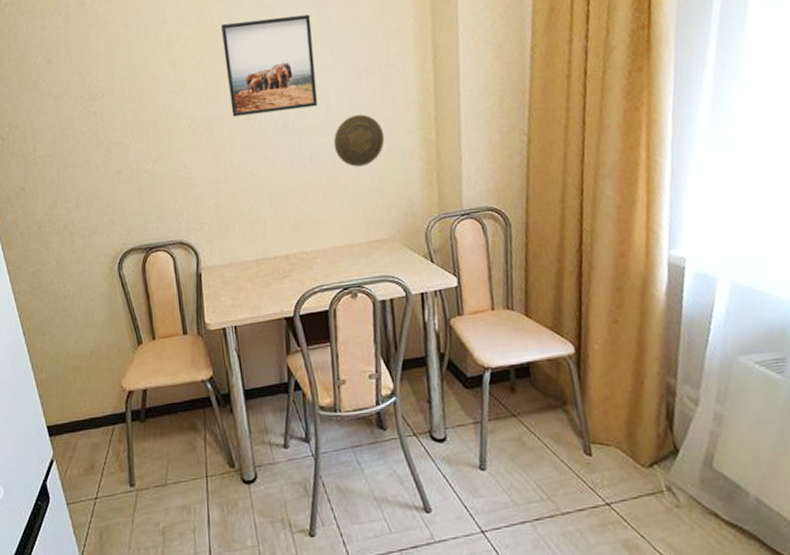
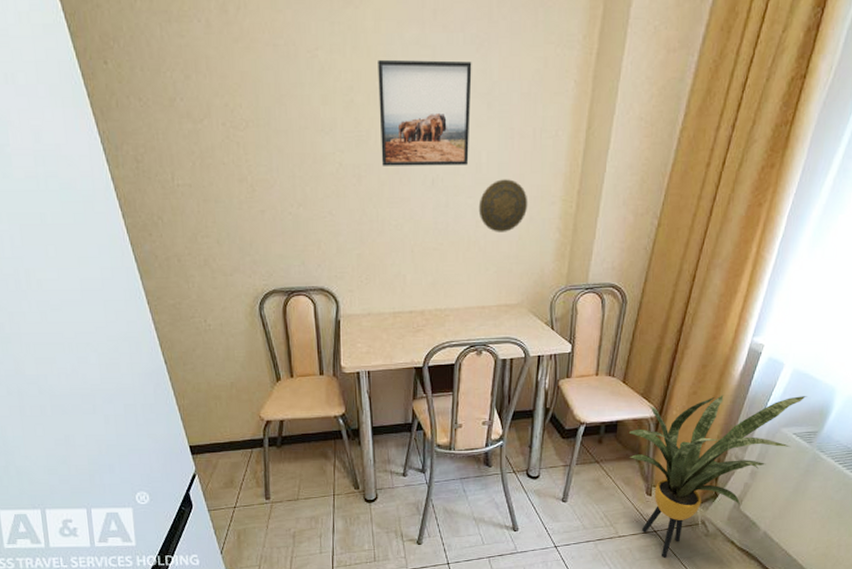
house plant: none [545,314,759,541] -> present [628,395,807,558]

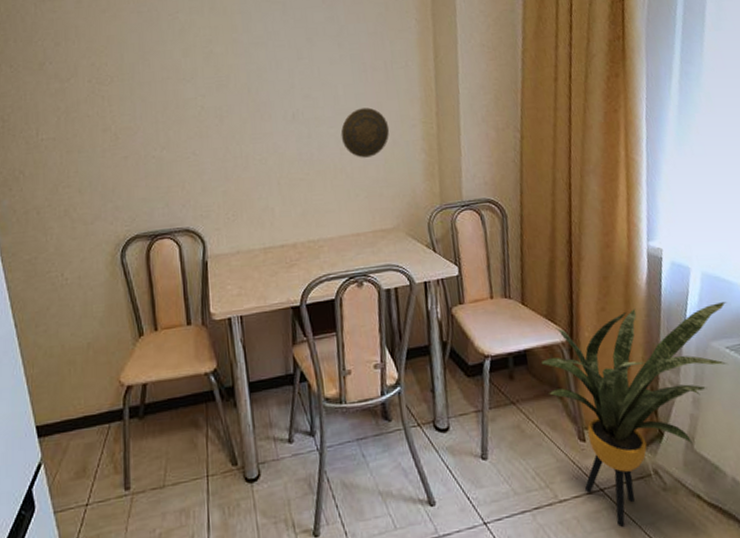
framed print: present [378,59,472,166] -> none [233,11,326,106]

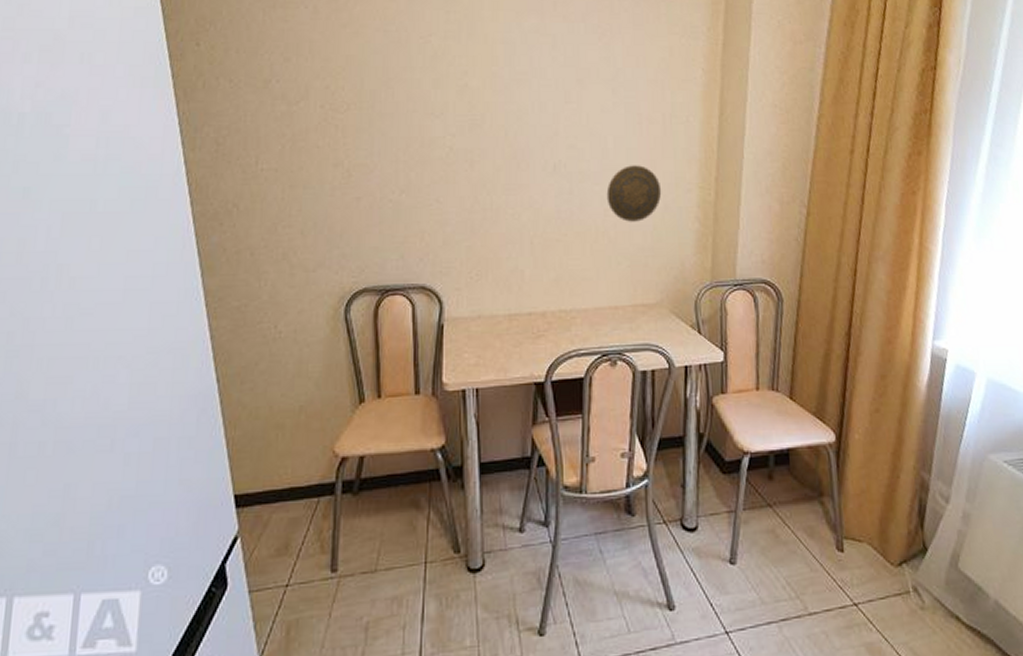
house plant: present [541,302,727,527] -> none [804,412,1010,645]

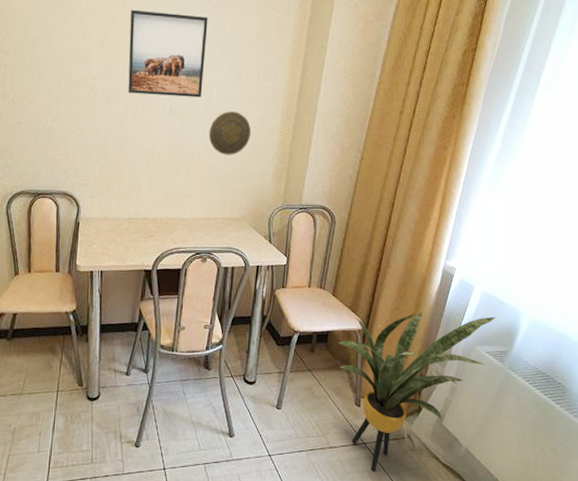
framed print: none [495,46,595,151] -> present [128,9,208,98]
house plant: none [804,412,1010,645] -> present [338,312,496,472]

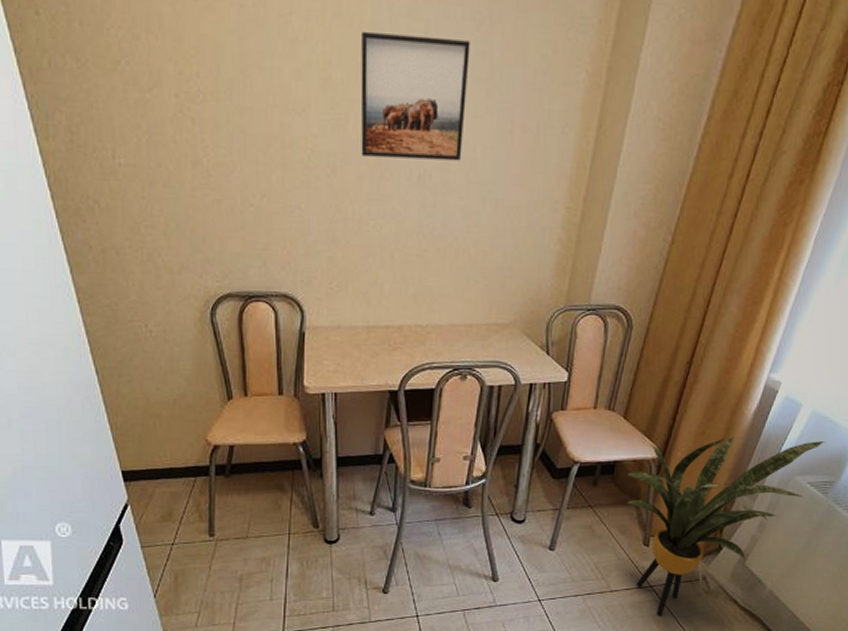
decorative plate: present [208,111,252,155] -> none [470,179,528,241]

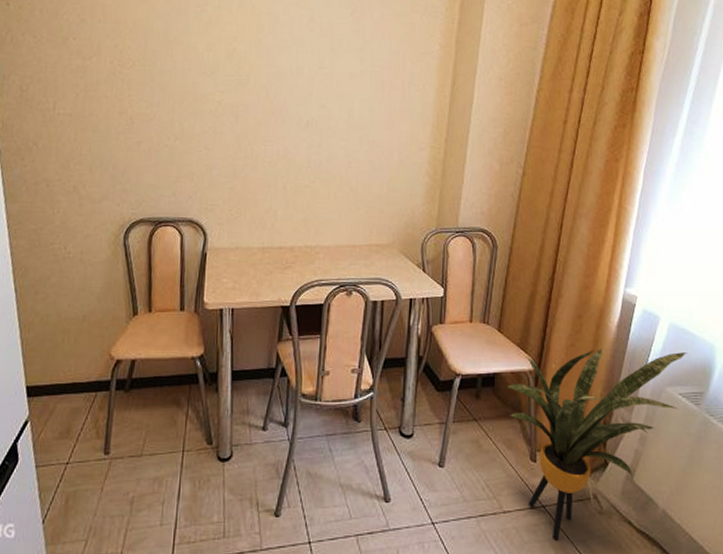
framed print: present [360,31,471,161] -> none [259,16,347,111]

